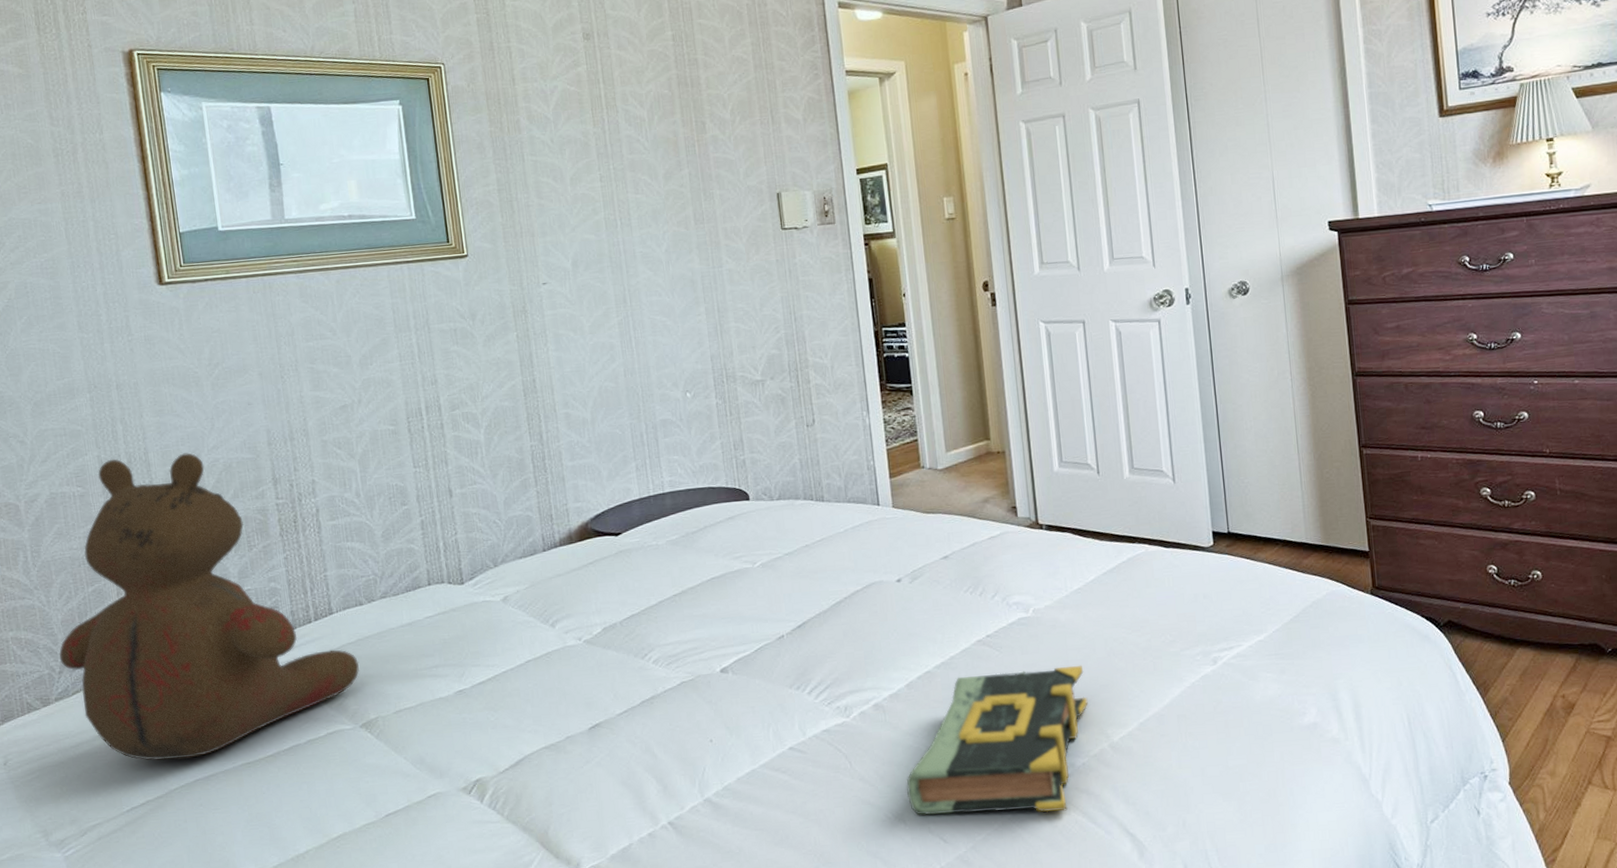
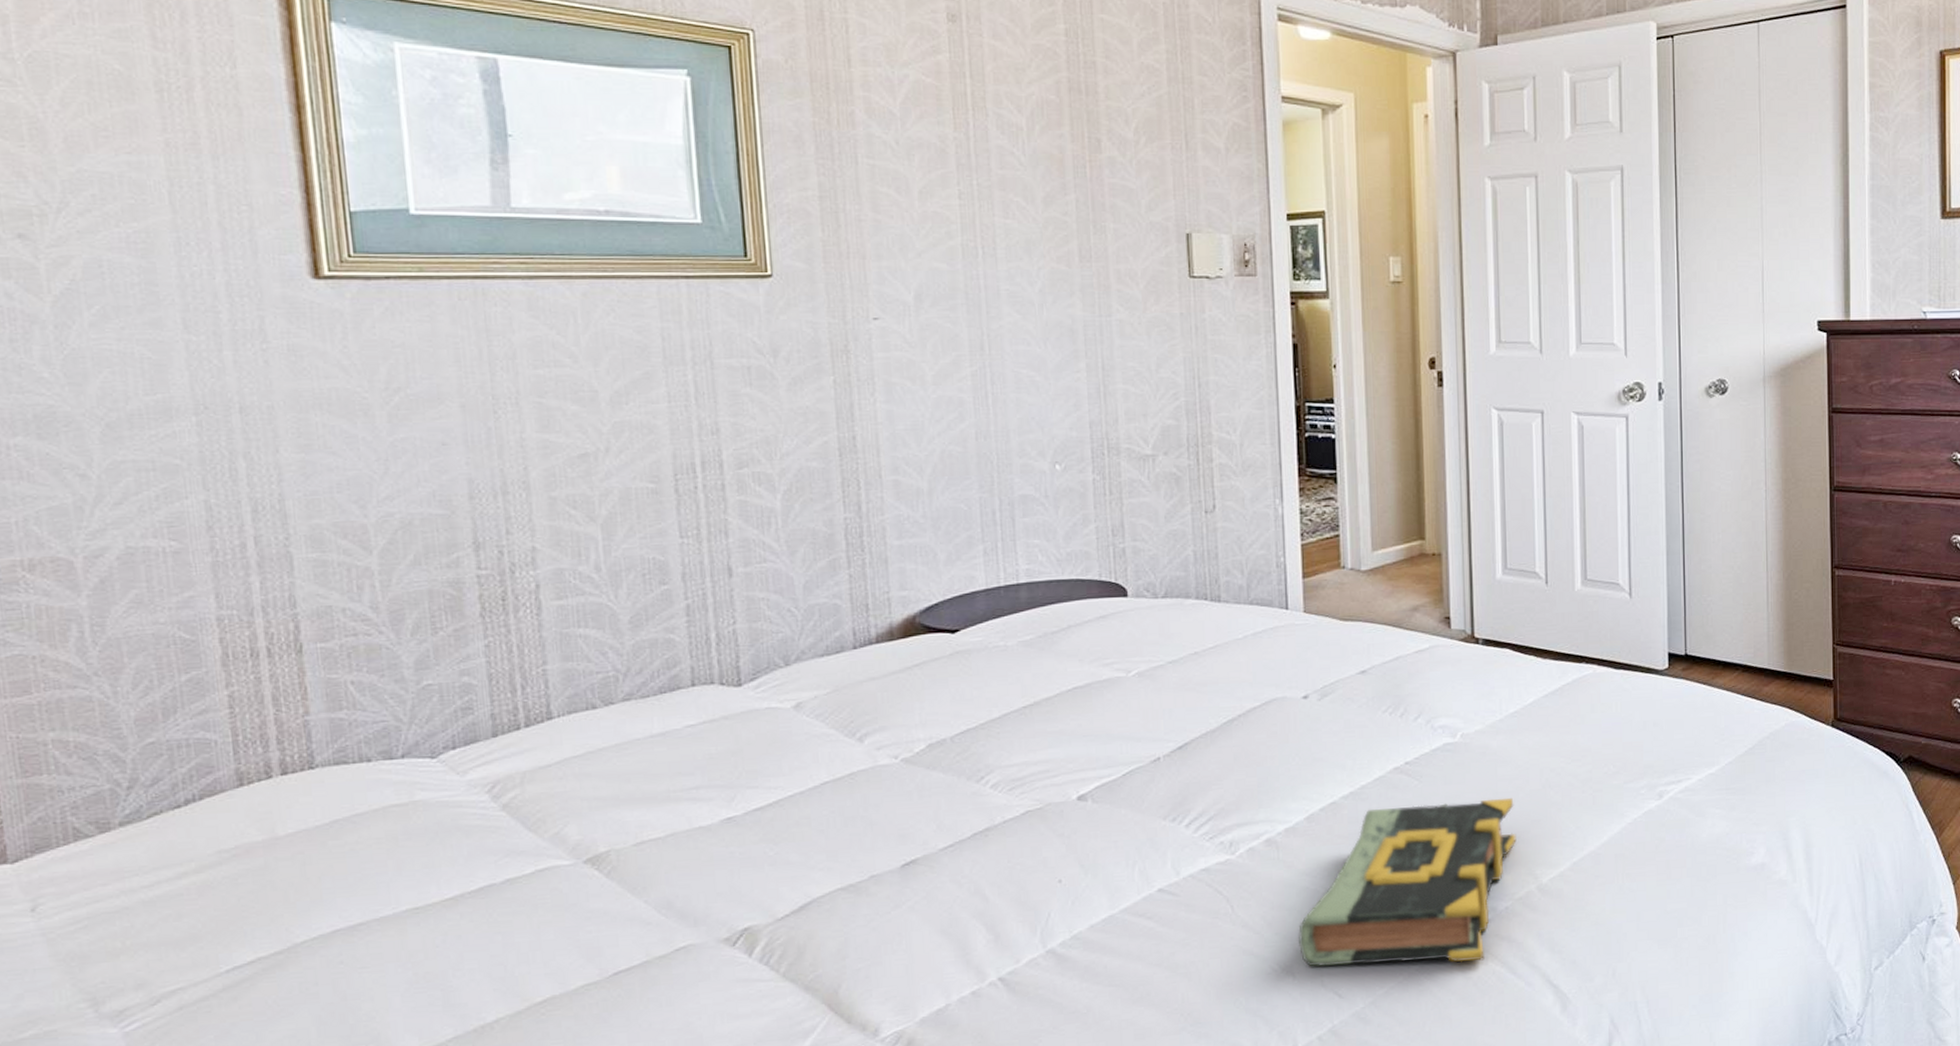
teddy bear: present [58,453,359,761] -> none [128,503,587,906]

